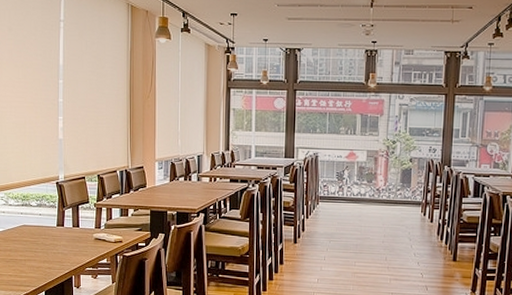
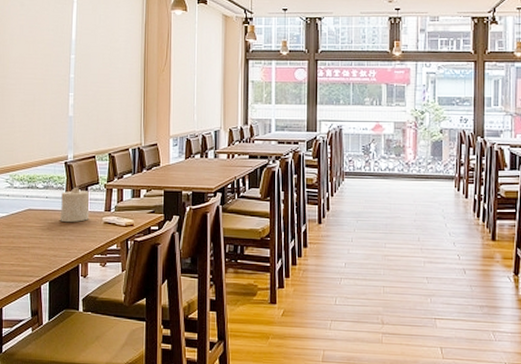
candle: none [53,205,81,238] -> present [60,187,90,223]

